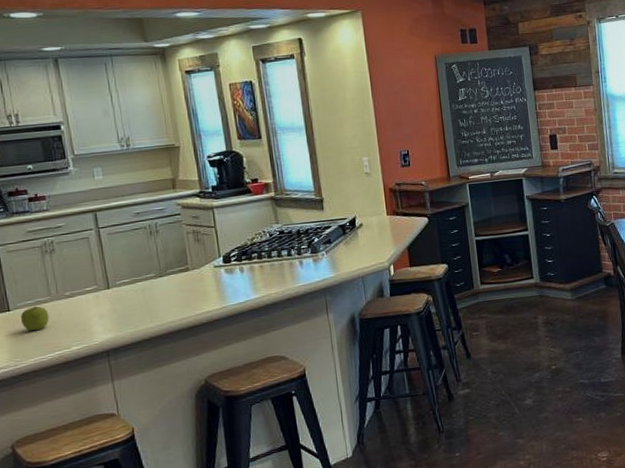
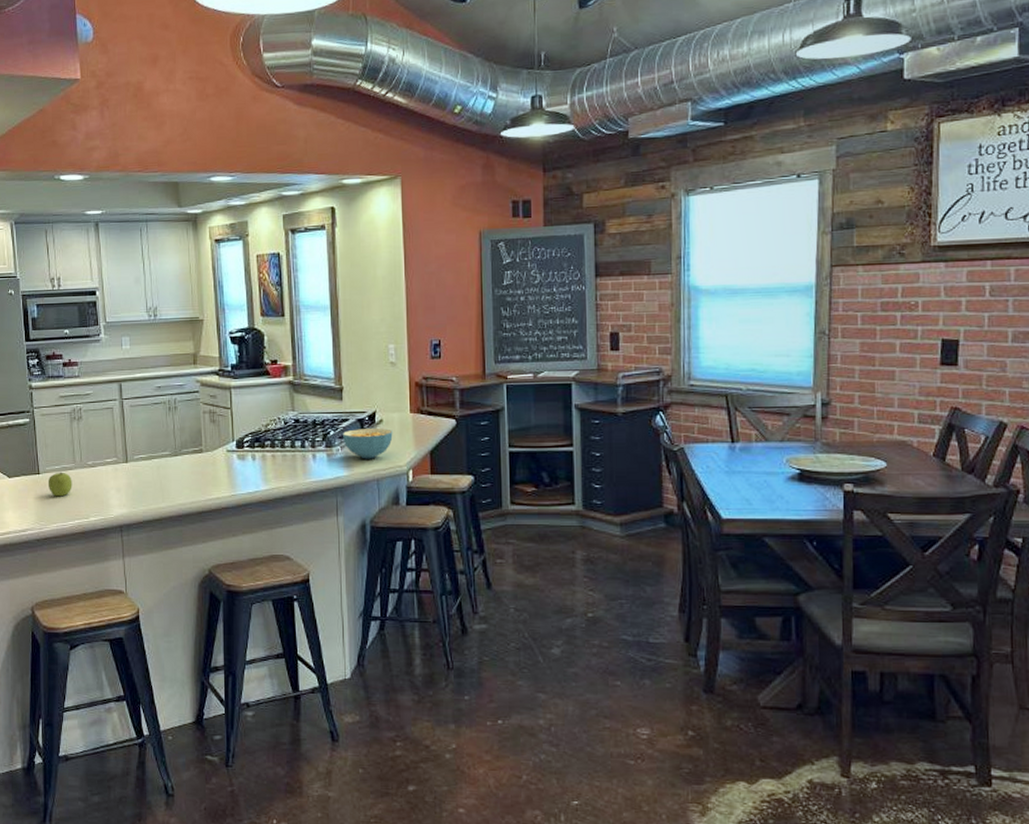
cereal bowl: none [326,231,373,260] -> present [342,428,393,459]

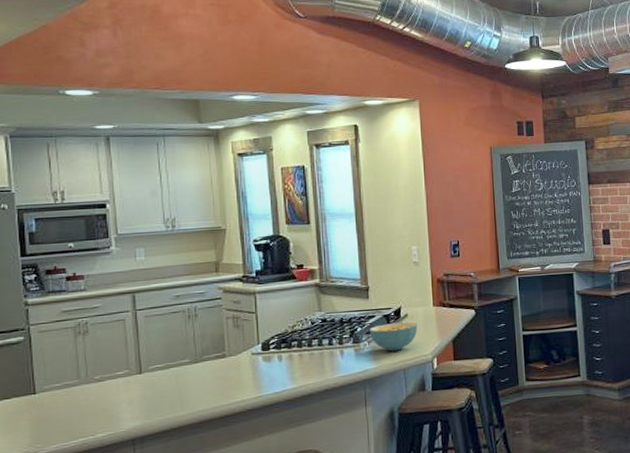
fruit: present [47,472,72,497] -> none [45,389,76,416]

